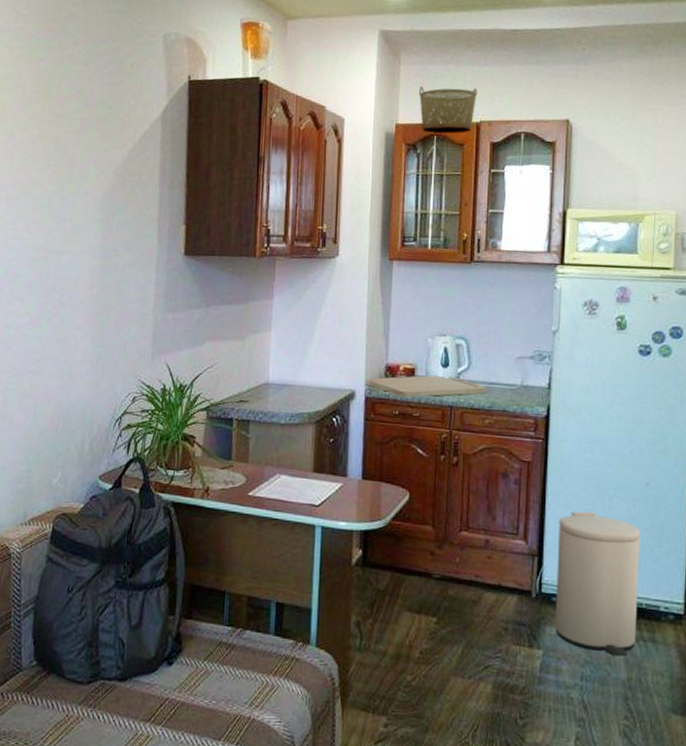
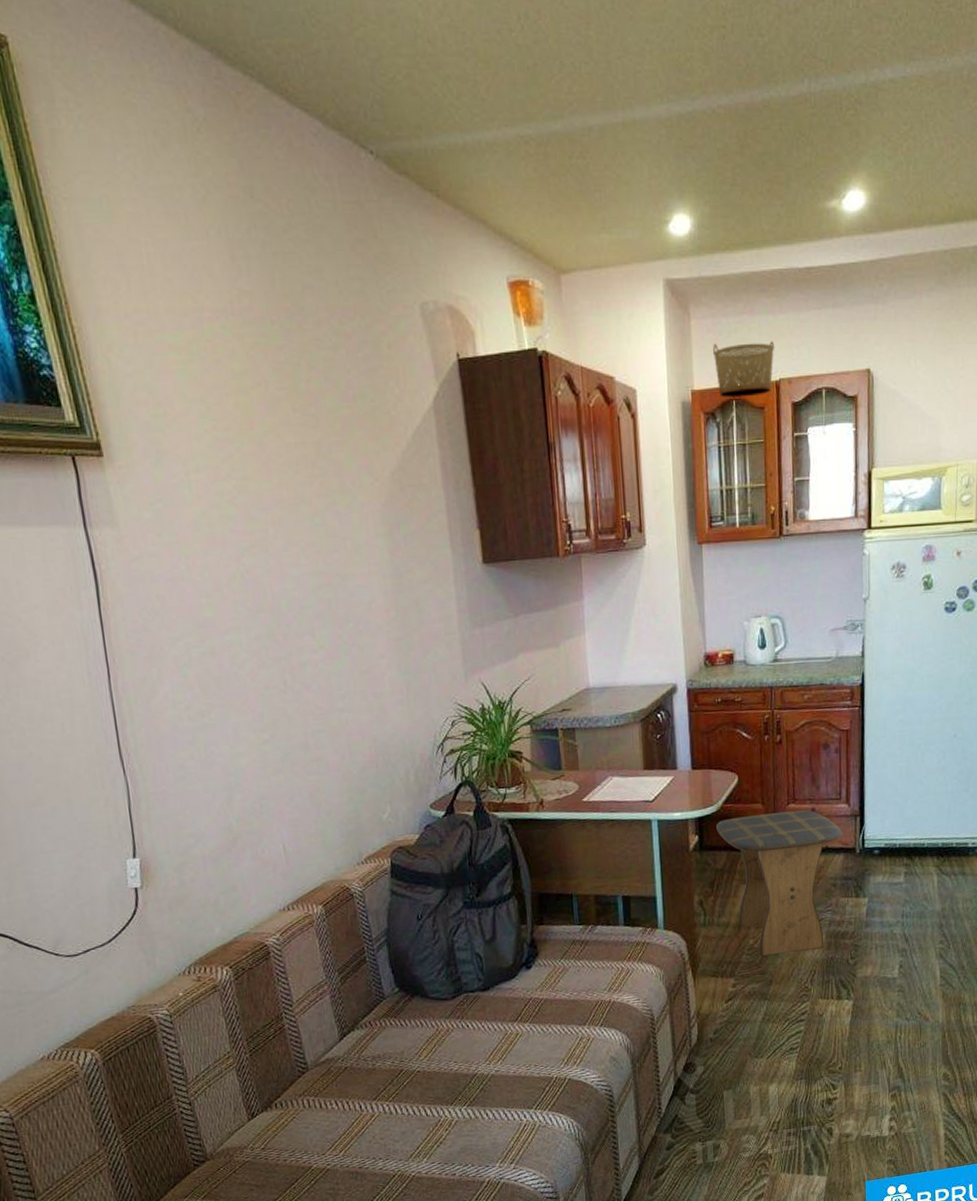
cutting board: present [365,375,487,398] -> none [685,657,805,684]
stool: none [382,536,517,699] -> present [716,810,842,956]
pedal bin: present [555,511,641,657] -> none [877,768,950,893]

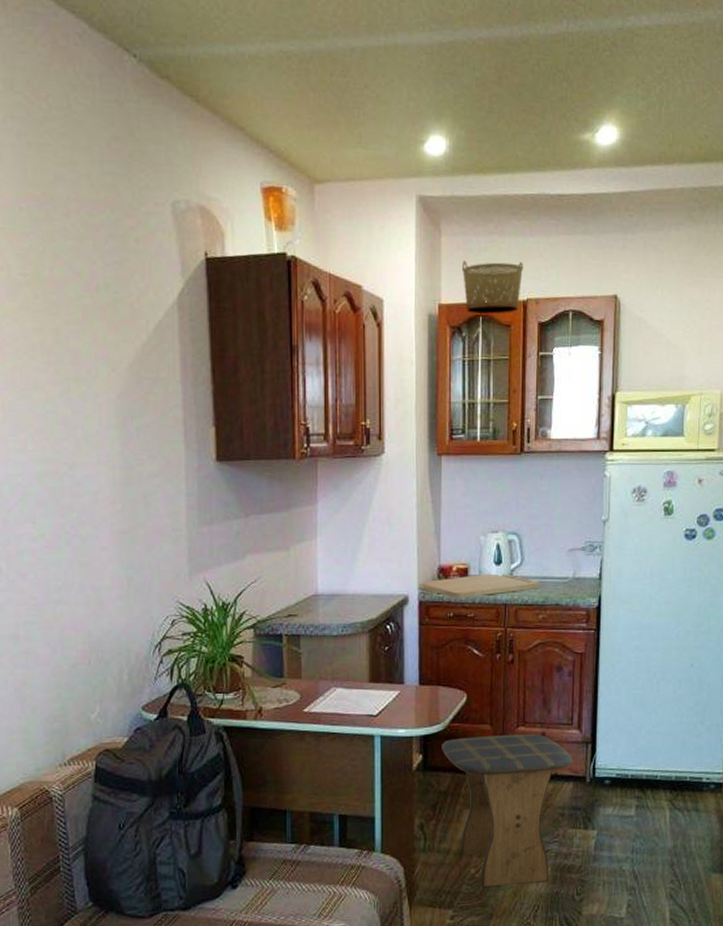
cutting board: none [685,657,805,684] -> present [418,573,540,598]

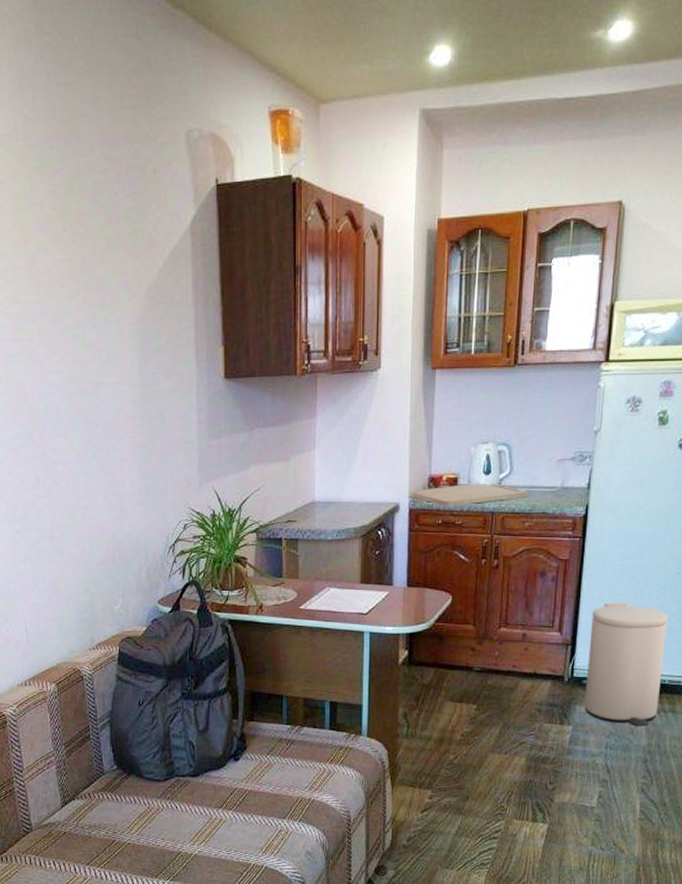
stool: present [442,733,572,887] -> none [426,634,552,771]
basket: present [461,260,524,314] -> none [462,172,526,227]
pedal bin: none [608,696,686,828] -> present [584,602,669,727]

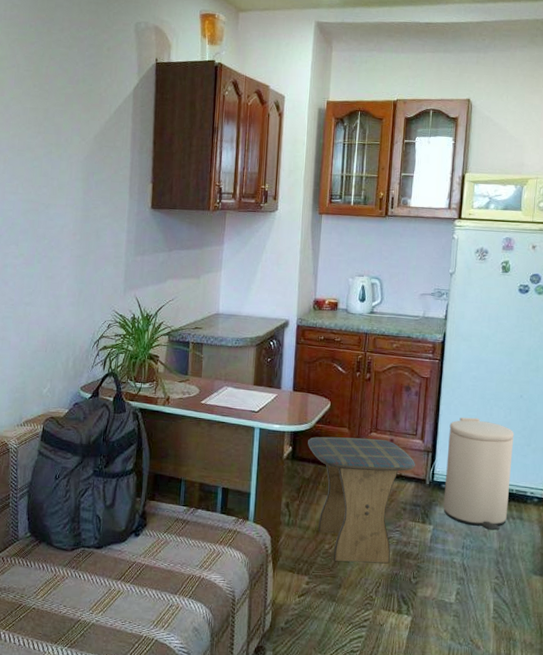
cutting board: present [409,483,528,506] -> none [297,308,396,326]
stool: none [426,634,552,771] -> present [308,436,415,563]

